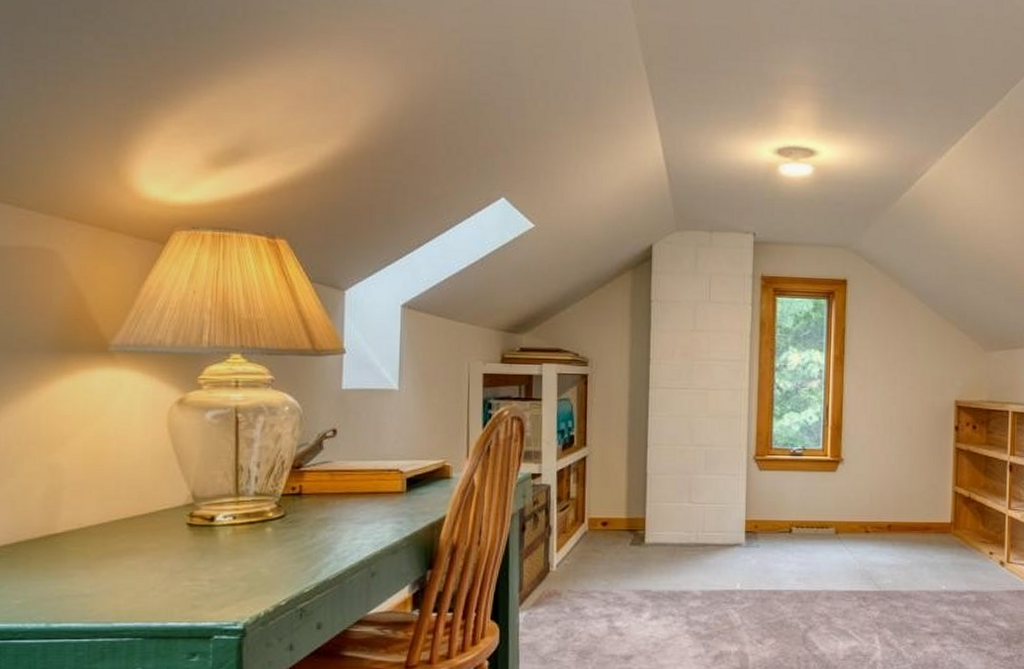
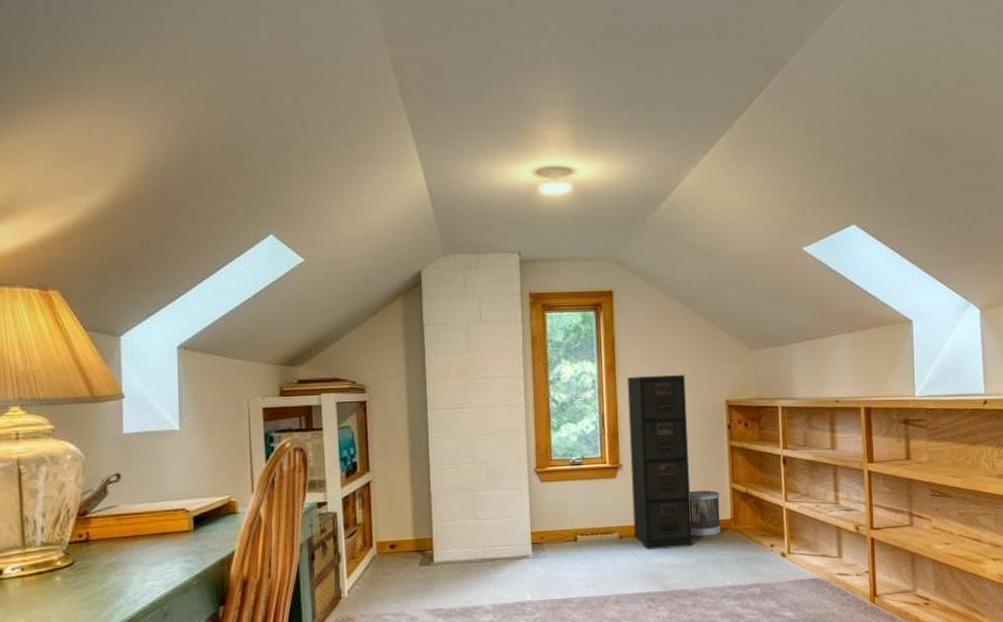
filing cabinet: none [850,369,915,548] -> present [627,374,692,550]
wastebasket: none [908,492,941,540] -> present [689,490,721,538]

